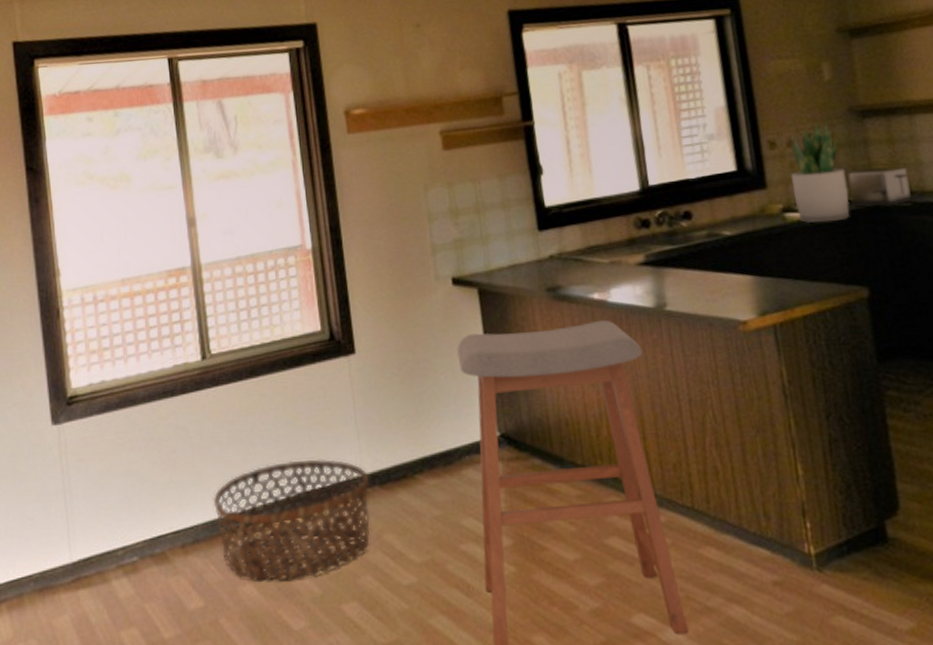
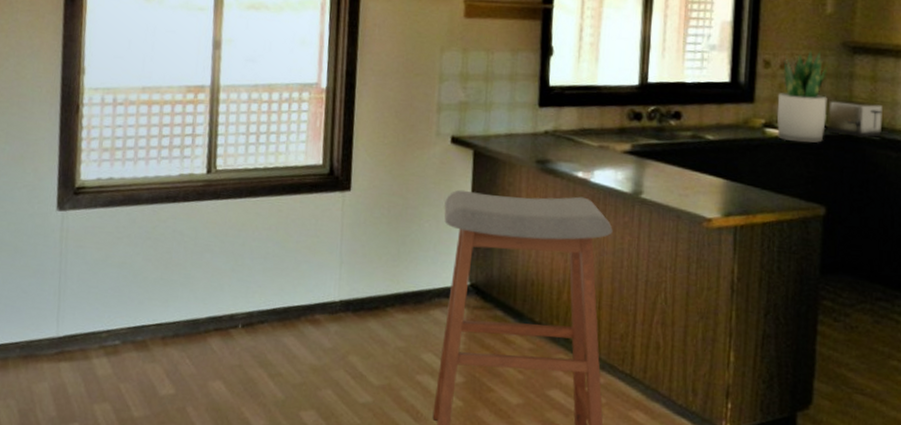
basket: present [212,458,370,581] -> none [197,277,344,383]

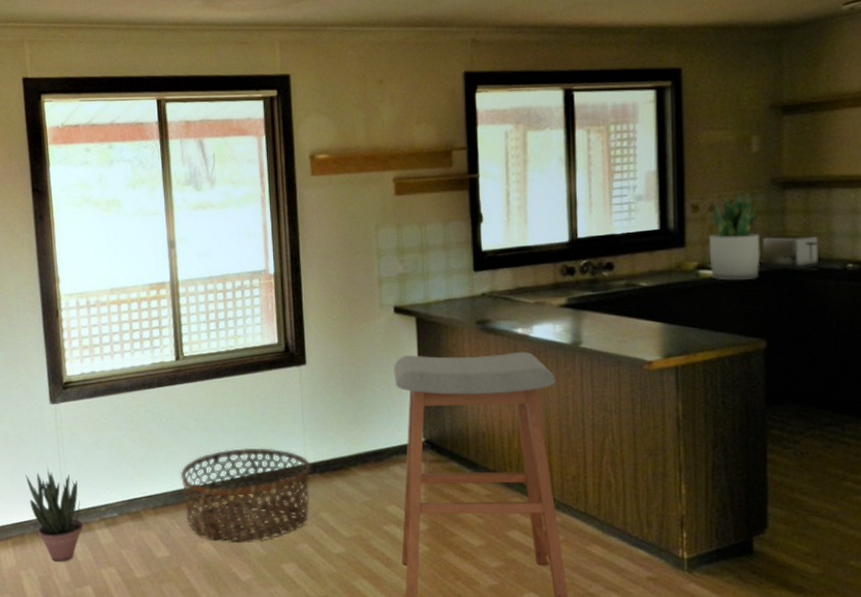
potted plant: none [17,282,79,393] -> present [25,467,83,562]
basket: none [197,277,344,383] -> present [180,447,311,541]

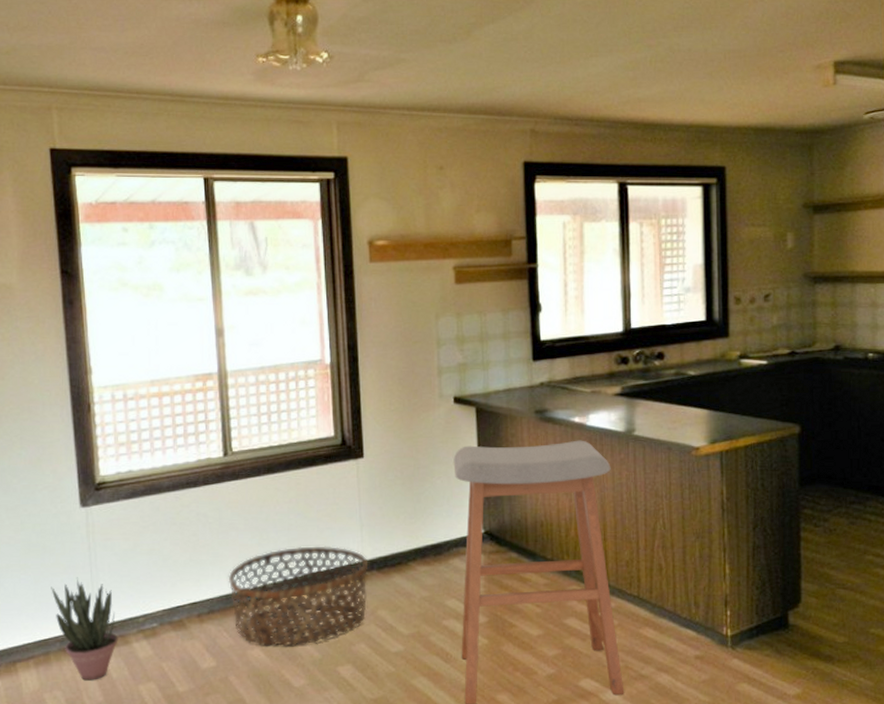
planter: present [708,190,760,281] -> none [749,283,795,369]
toaster: present [760,234,818,270] -> none [794,326,844,359]

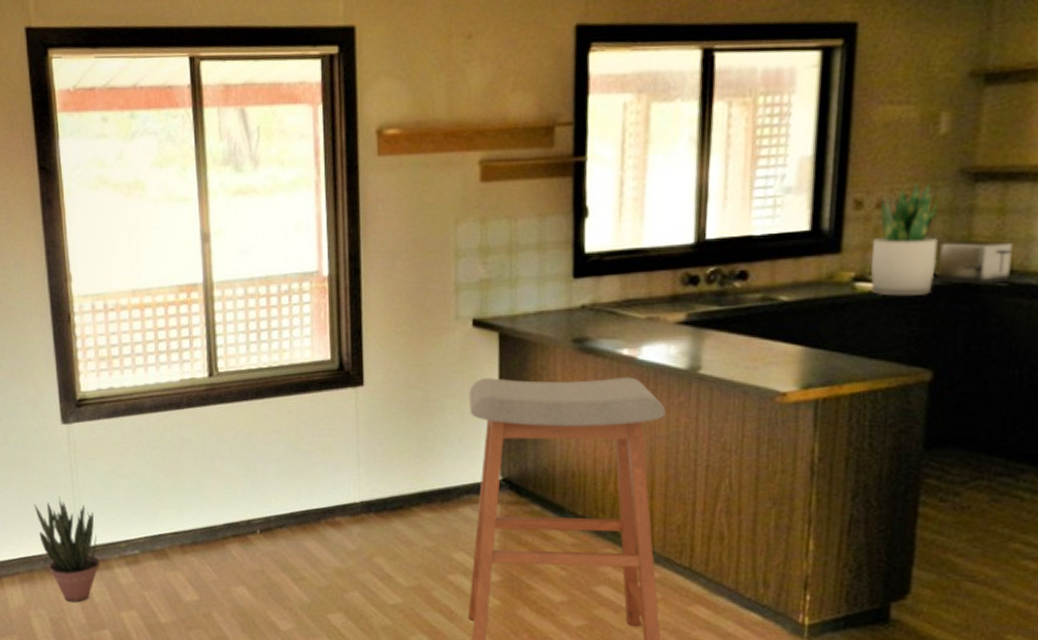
basket: present [228,546,369,646] -> none [212,480,366,587]
planter: none [749,283,795,369] -> present [870,182,940,297]
toaster: none [794,326,844,359] -> present [935,240,1013,285]

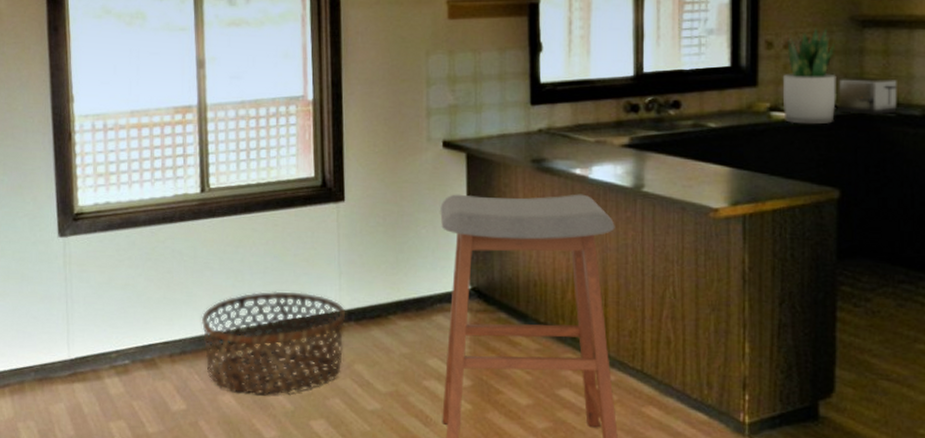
potted plant: present [34,496,100,602] -> none [28,307,91,413]
basket: none [212,480,366,587] -> present [201,291,346,395]

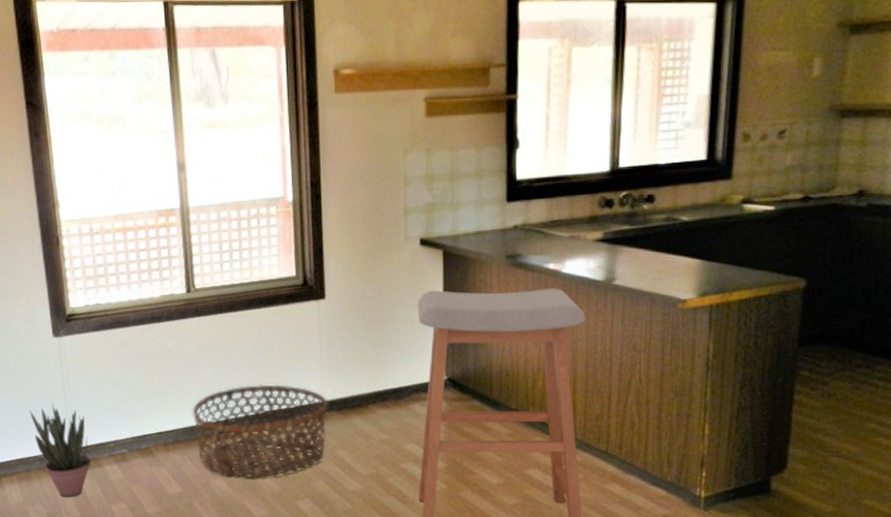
potted plant: none [28,307,91,413] -> present [29,403,92,498]
planter: present [782,27,837,125] -> none [756,118,813,216]
toaster: present [836,76,897,115] -> none [809,167,872,206]

